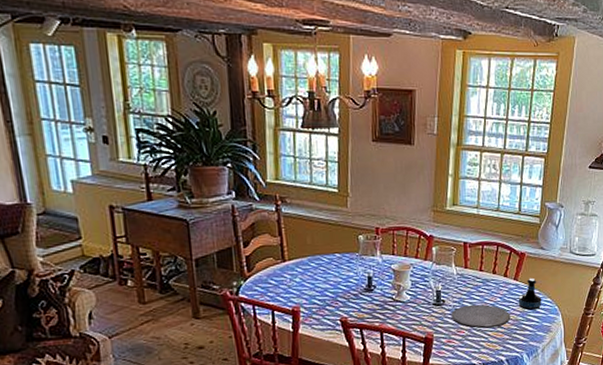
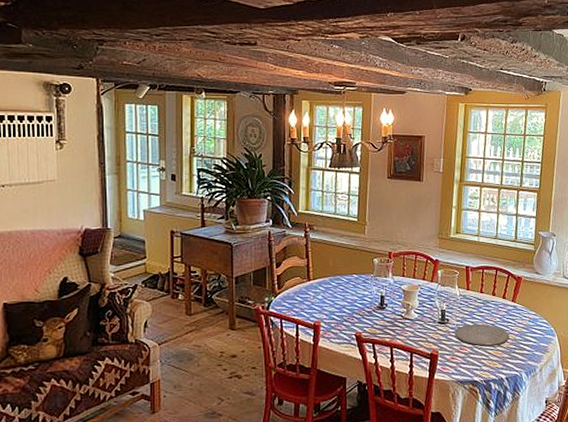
tequila bottle: present [518,278,542,311] -> none [516,300,539,331]

